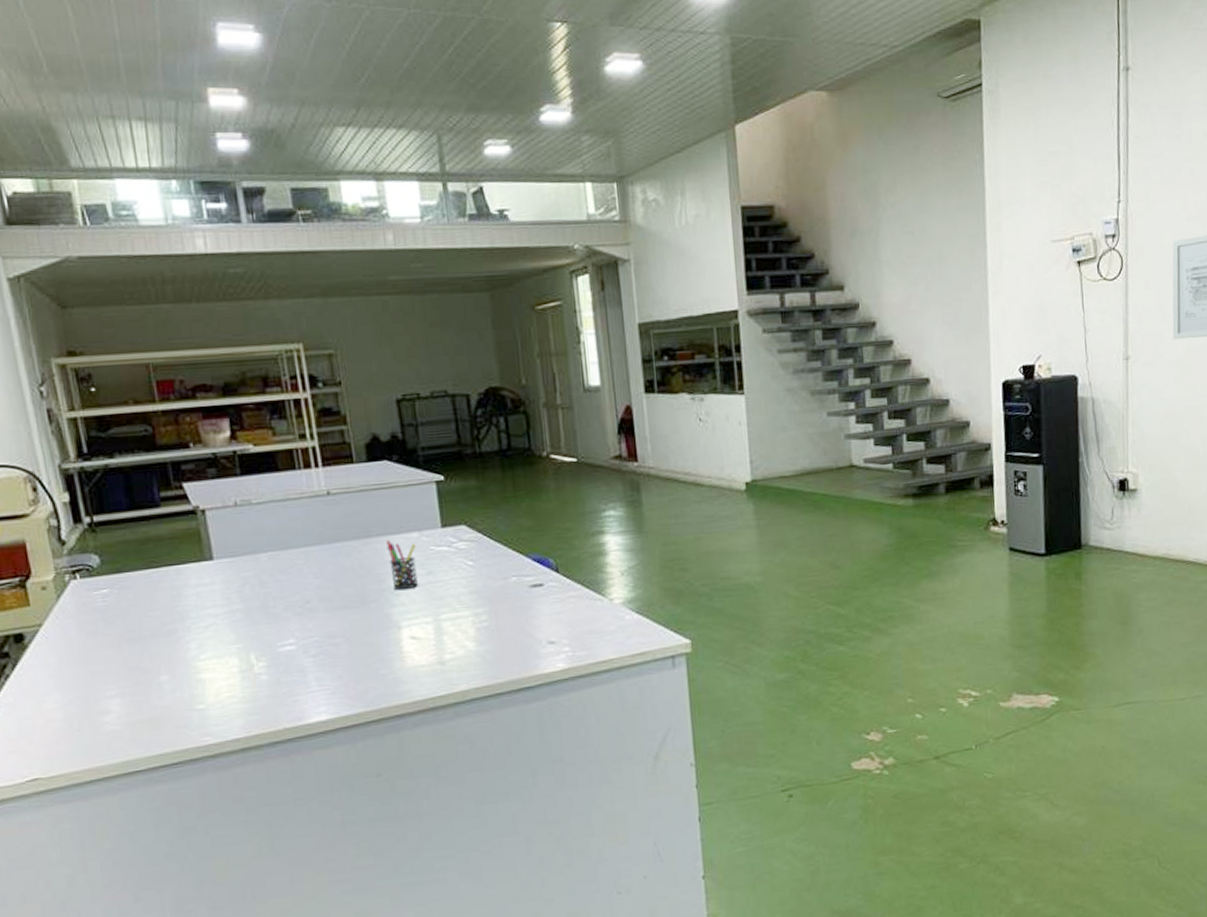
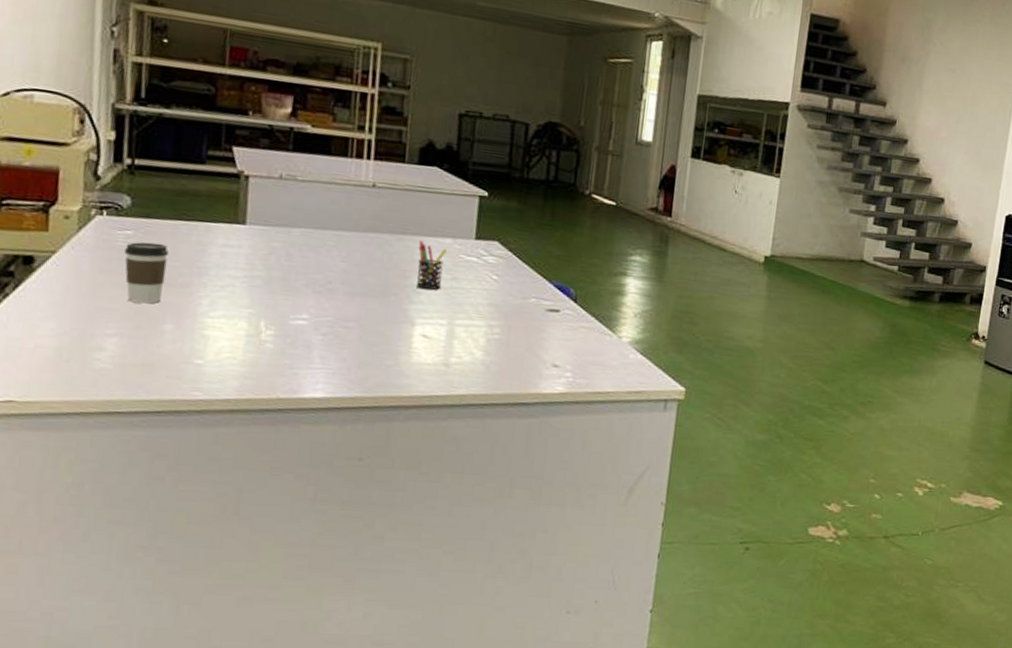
coffee cup: none [105,595,151,660] -> present [125,242,169,304]

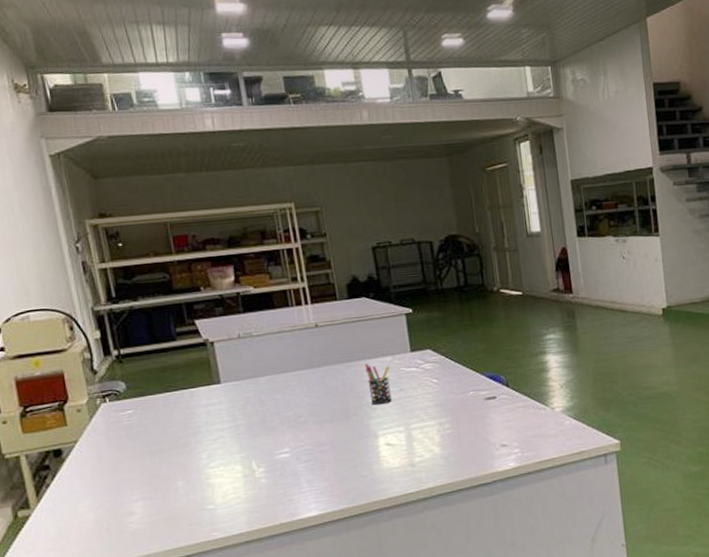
coffee cup: present [125,242,169,304] -> none [130,415,169,470]

